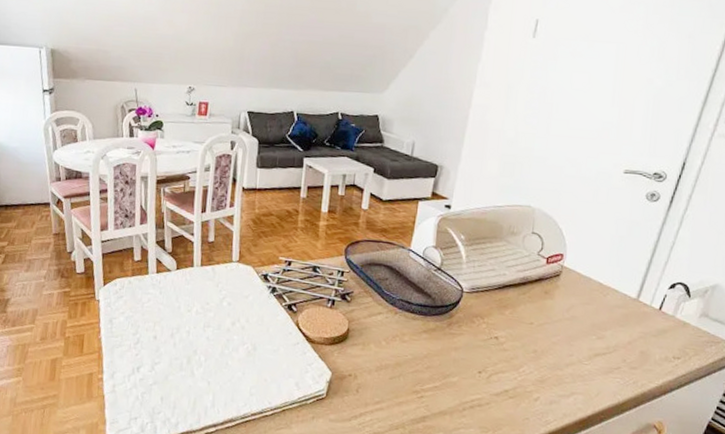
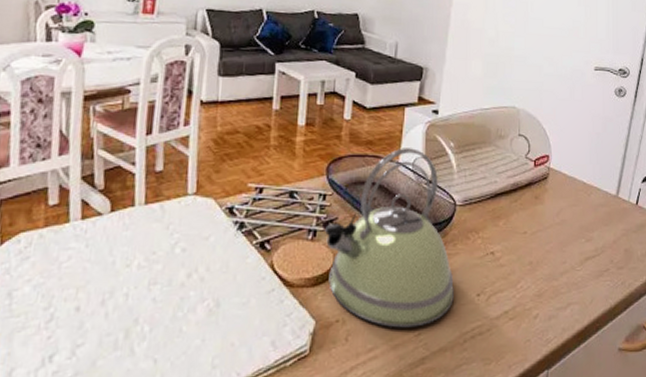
kettle: none [342,237,457,391] -> present [325,148,454,328]

